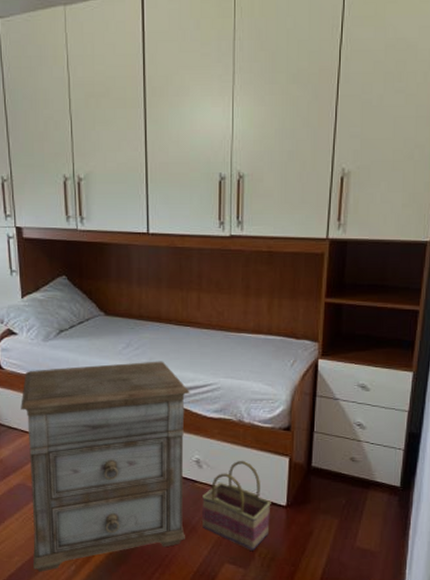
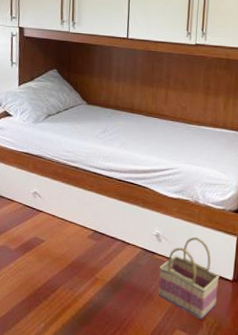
nightstand: present [21,361,190,572] -> none [8,145,154,327]

